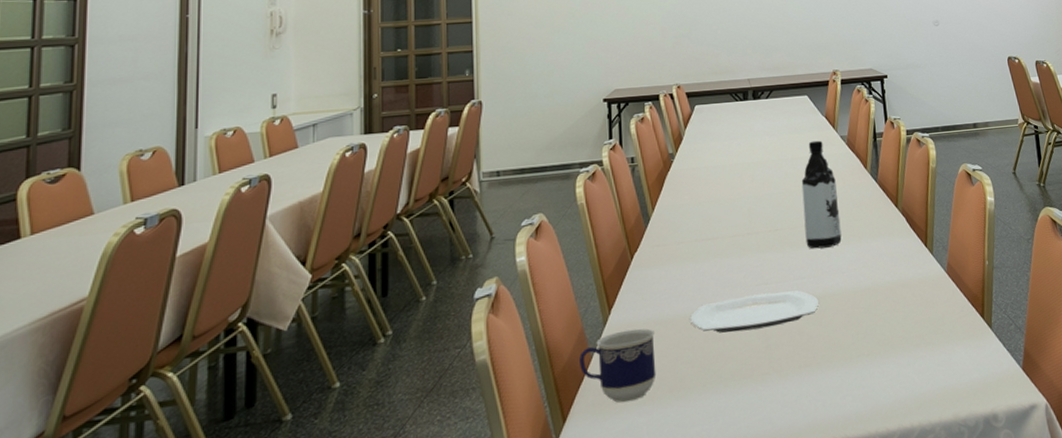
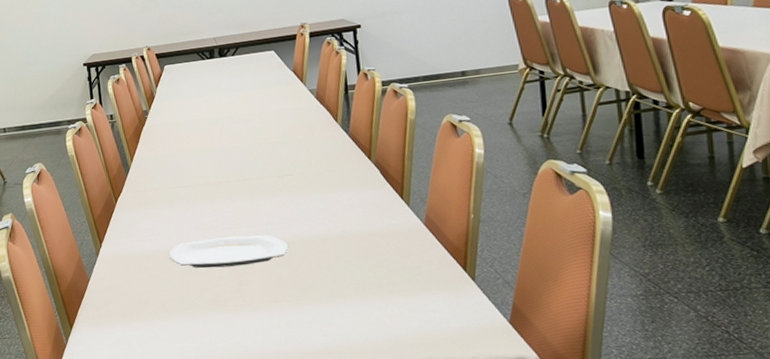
cup: present [578,328,656,403] -> none [78,260,142,318]
water bottle: present [801,140,842,249] -> none [269,94,311,198]

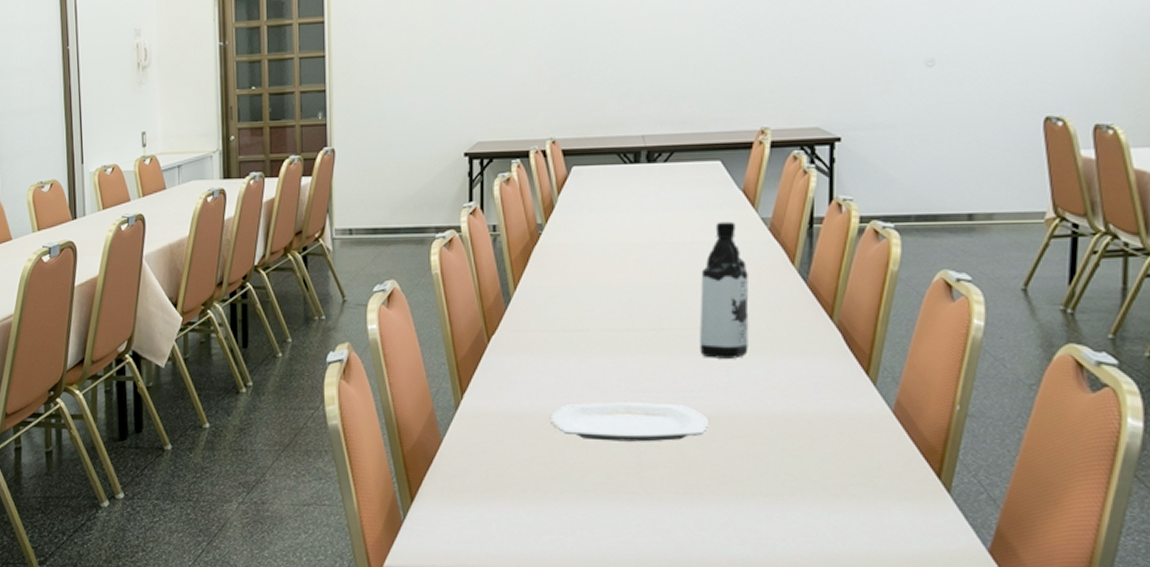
water bottle: none [269,94,311,198] -> present [700,221,749,359]

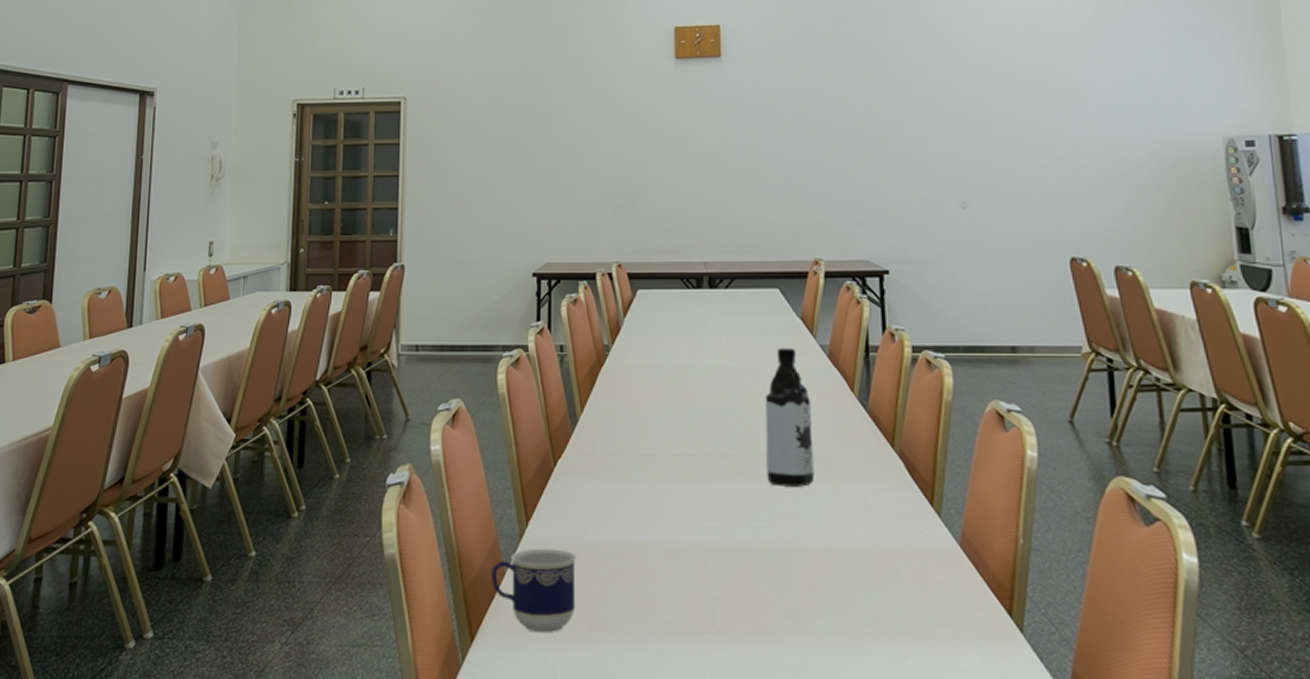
cup: none [428,418,509,494] -> present [490,548,576,634]
plate: present [550,402,708,442] -> none [618,531,779,576]

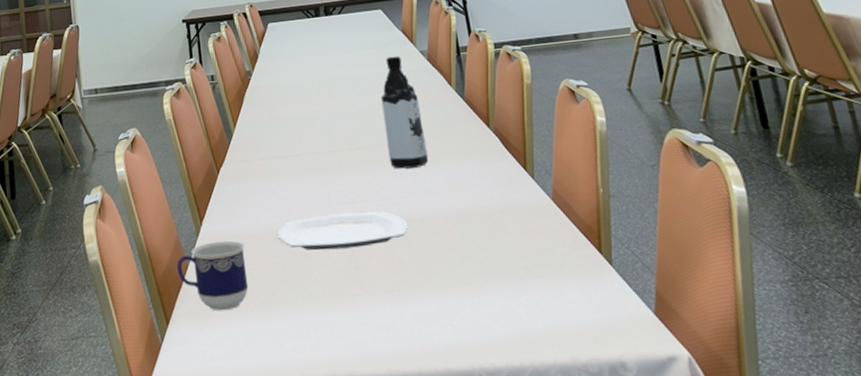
plate: none [618,531,779,576] -> present [277,211,408,251]

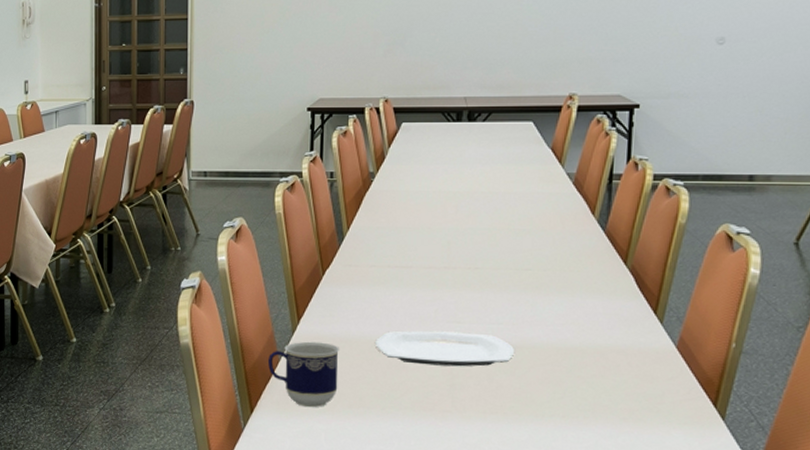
water bottle: present [380,56,429,169] -> none [508,175,554,296]

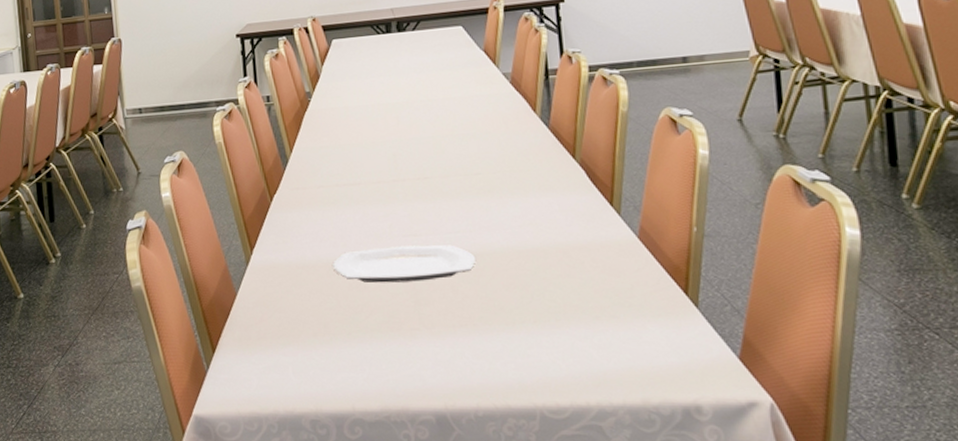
cup: present [267,341,339,408] -> none [224,270,300,341]

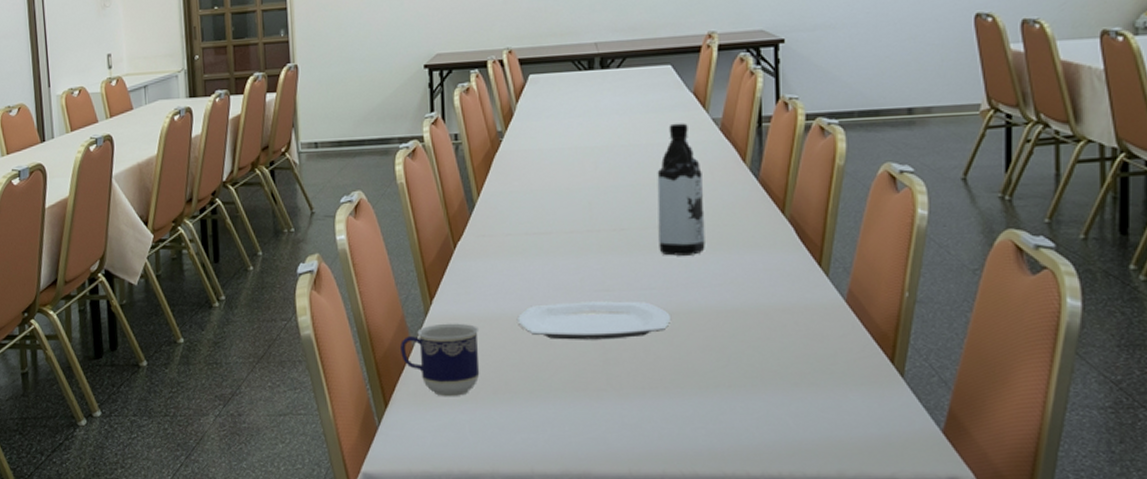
cup: none [224,270,300,341] -> present [399,323,480,397]
water bottle: none [454,78,504,201] -> present [657,123,705,256]

